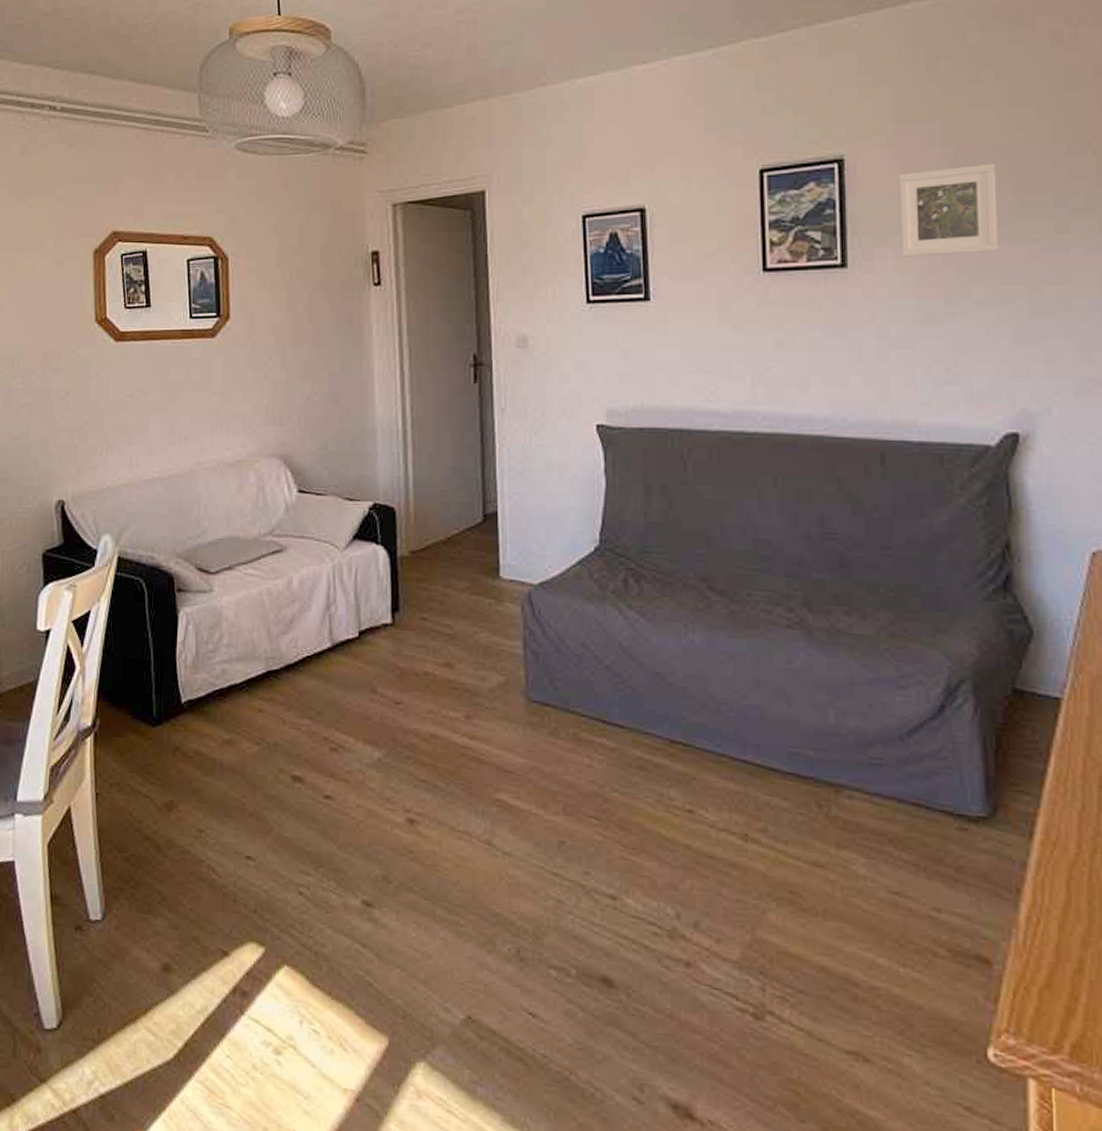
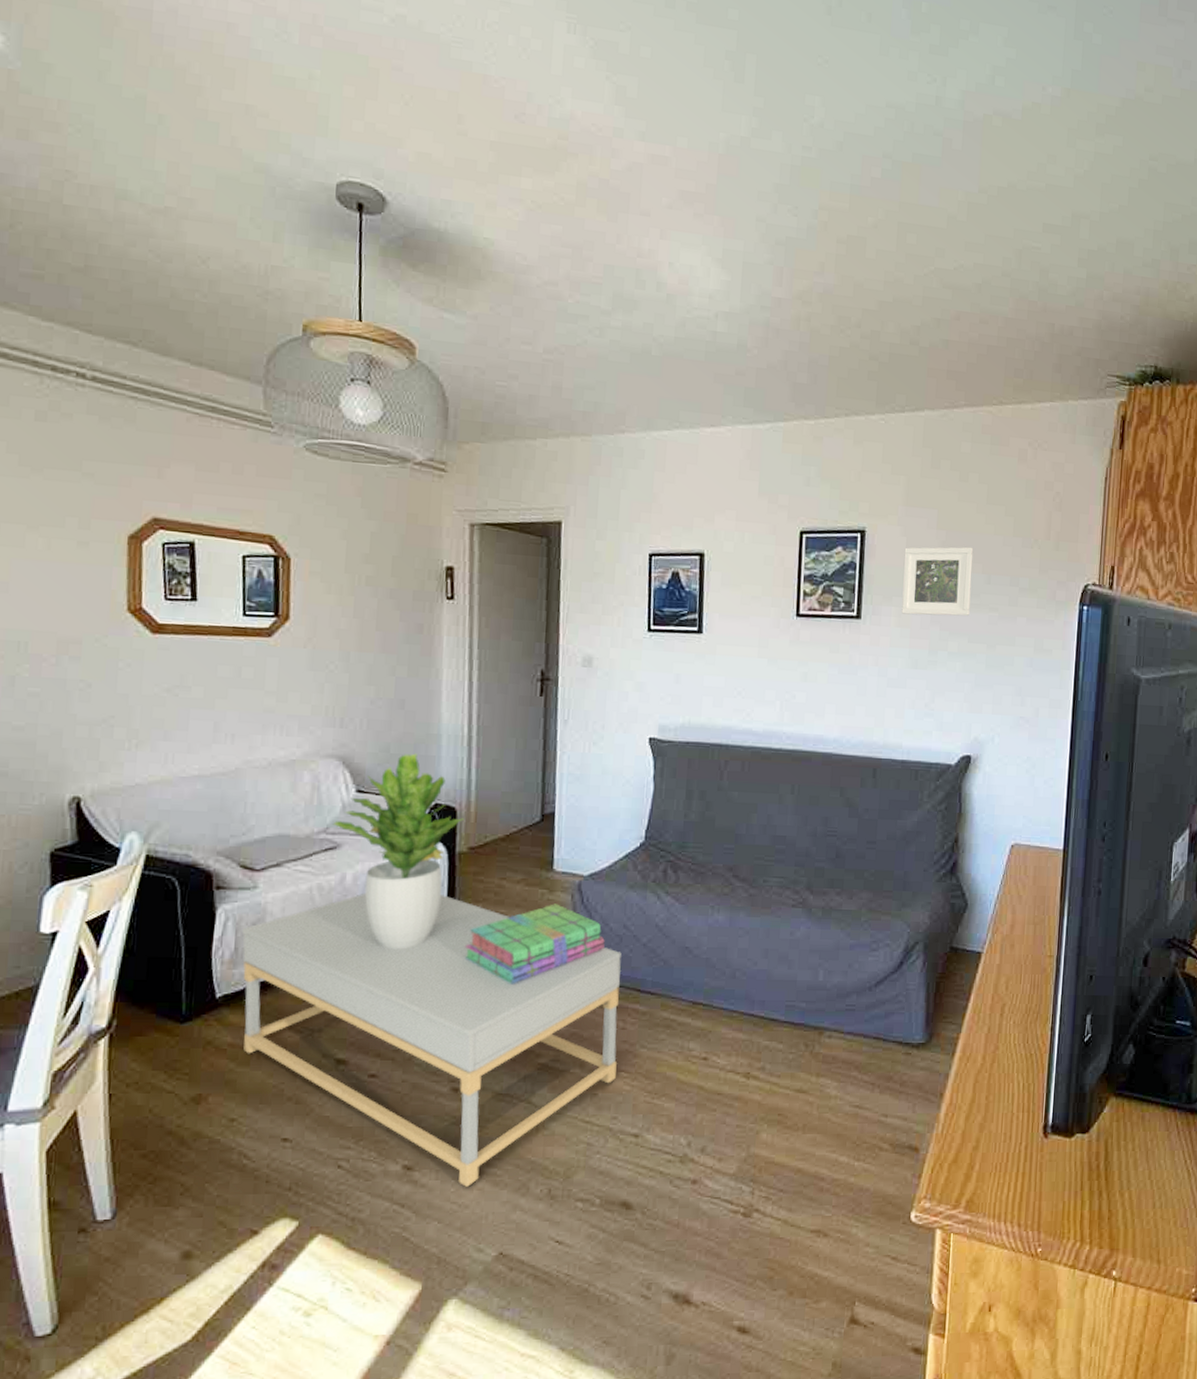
coffee table: none [201,598,585,934] -> present [241,892,622,1187]
potted plant: none [278,450,404,661] -> present [332,753,464,950]
stack of books: none [412,616,562,706] -> present [464,903,605,984]

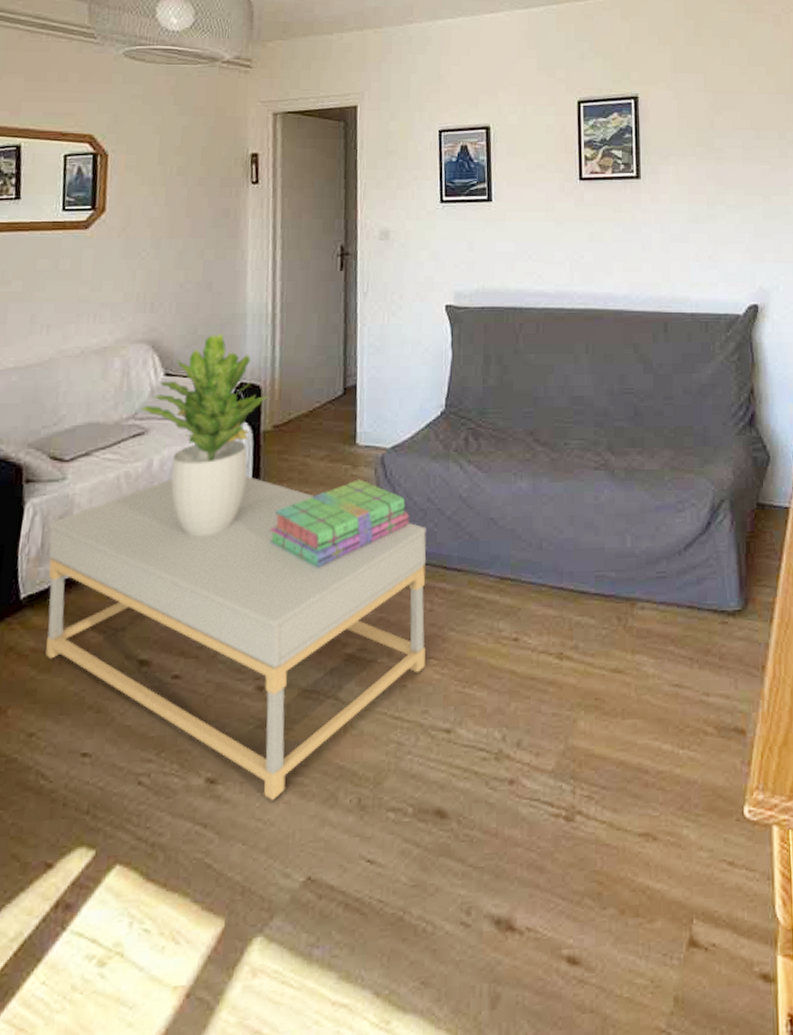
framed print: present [901,547,974,617] -> none [676,105,743,172]

